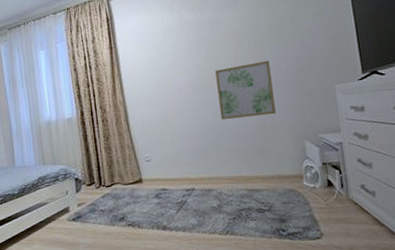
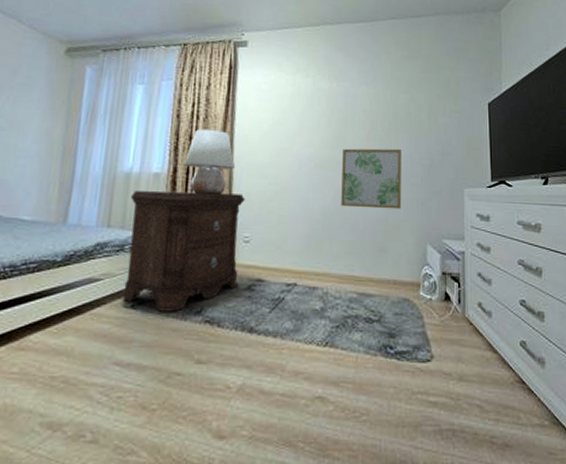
nightstand: none [55,124,147,222] -> present [123,190,245,312]
table lamp: none [87,75,128,129] -> present [183,128,236,195]

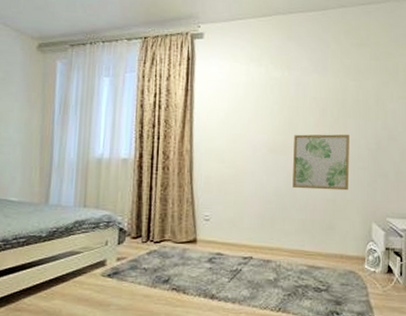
nightstand: present [123,190,245,312] -> none [100,174,205,281]
table lamp: present [183,128,236,195] -> none [148,117,196,178]

